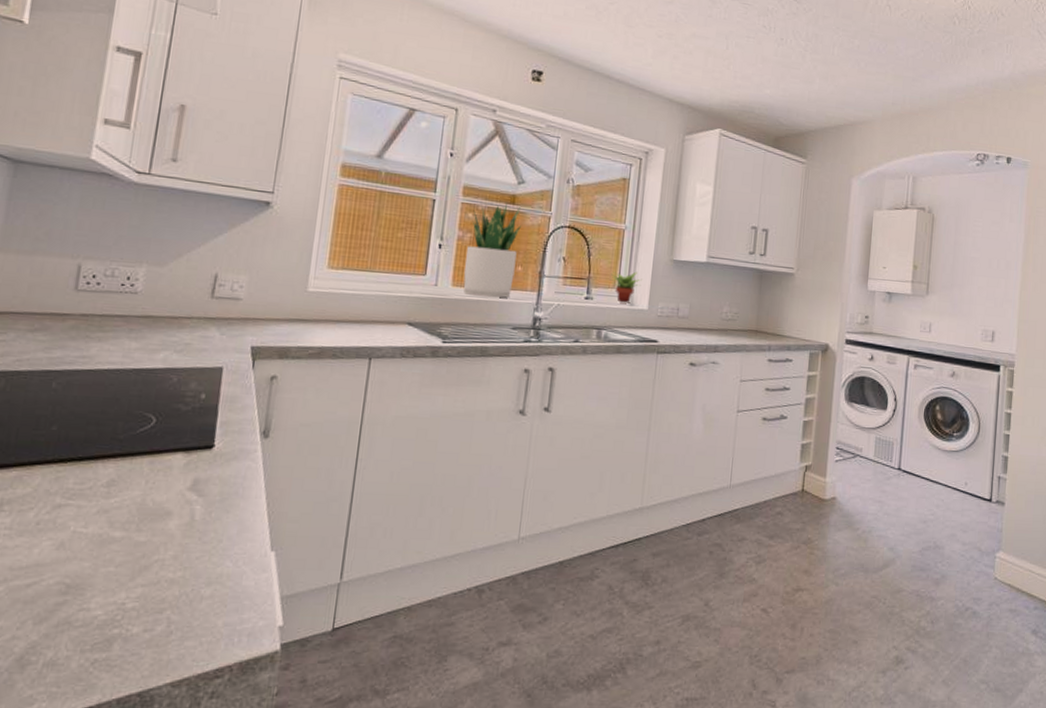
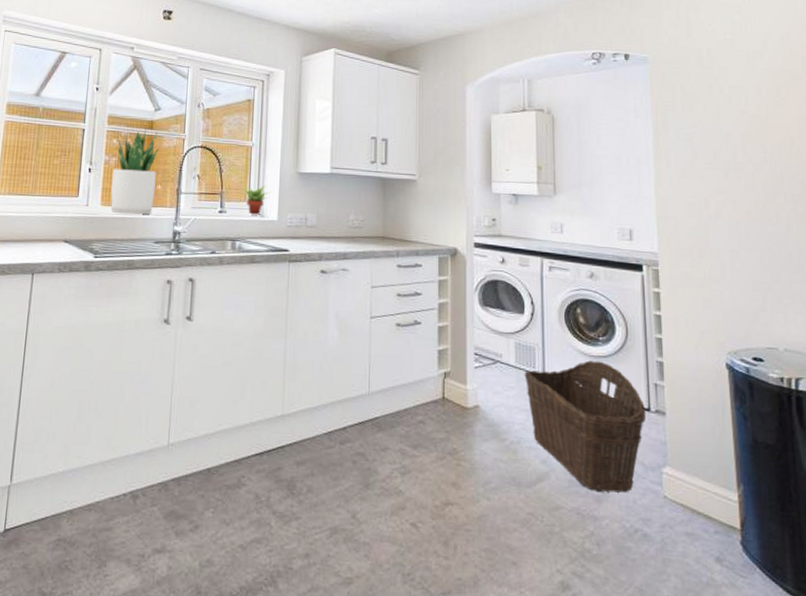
wicker basket: none [881,455,988,576] -> present [524,360,647,493]

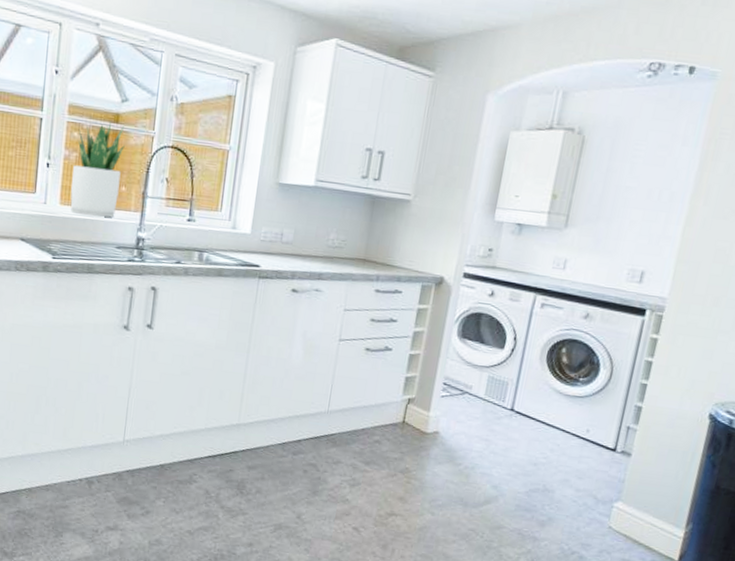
succulent plant: present [242,185,270,215] -> none [214,194,246,227]
wicker basket: present [524,360,647,493] -> none [489,399,612,521]

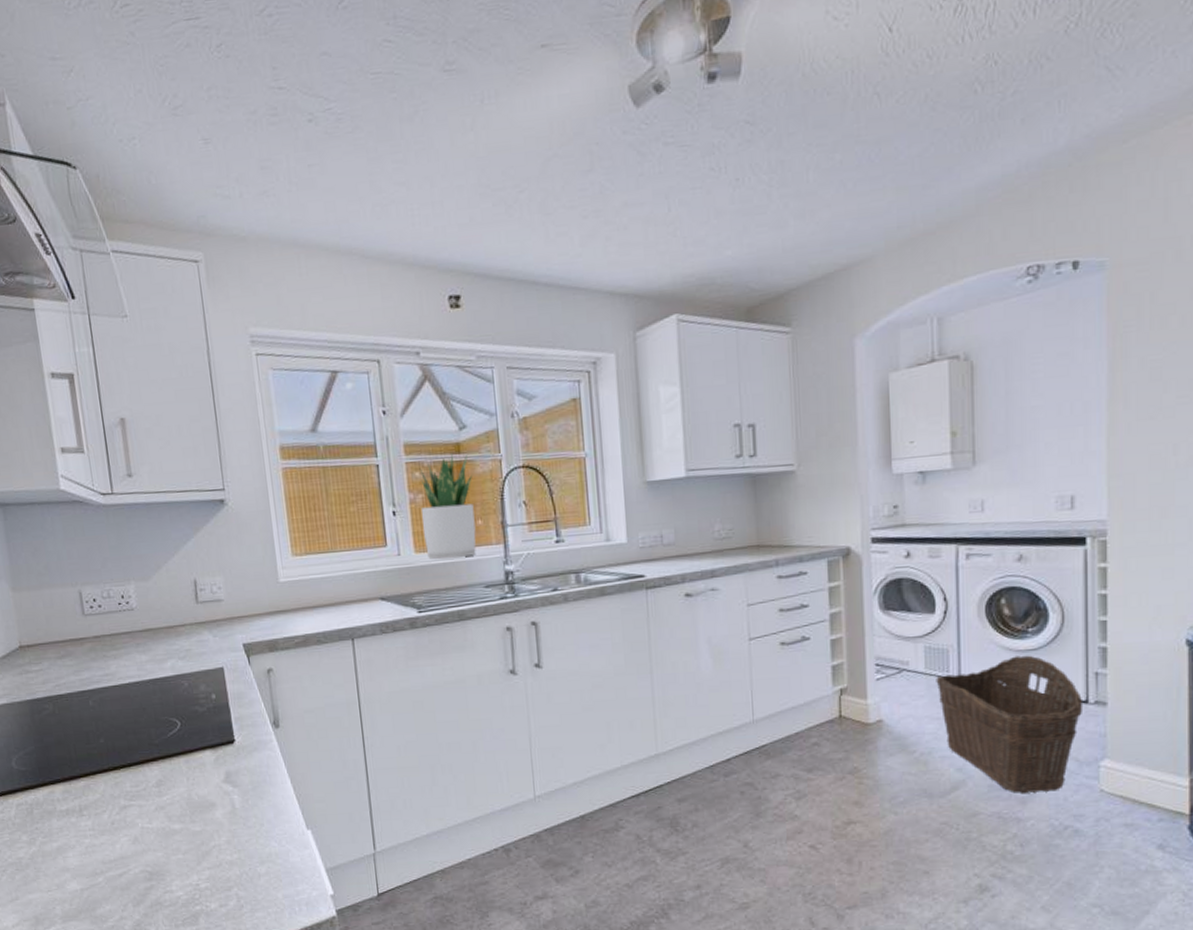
wicker basket: none [489,399,612,521] -> present [936,655,1084,793]

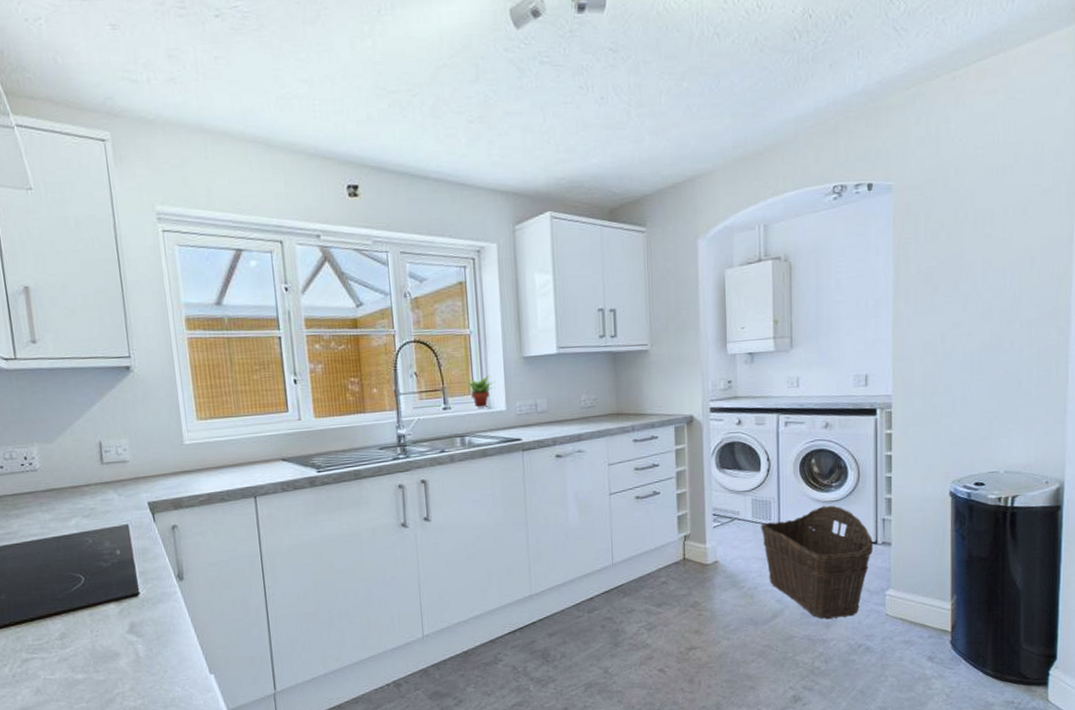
planter: present [419,453,476,560] -> none [319,328,372,425]
succulent plant: none [579,502,615,540] -> present [464,374,496,408]

